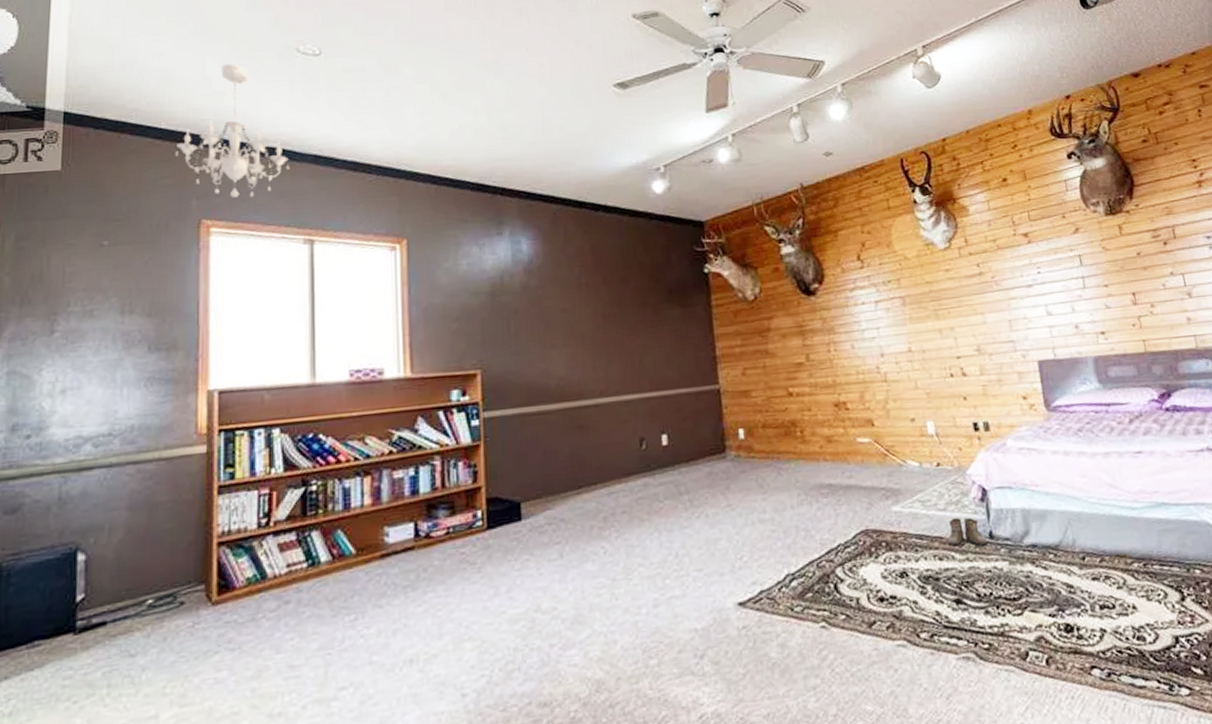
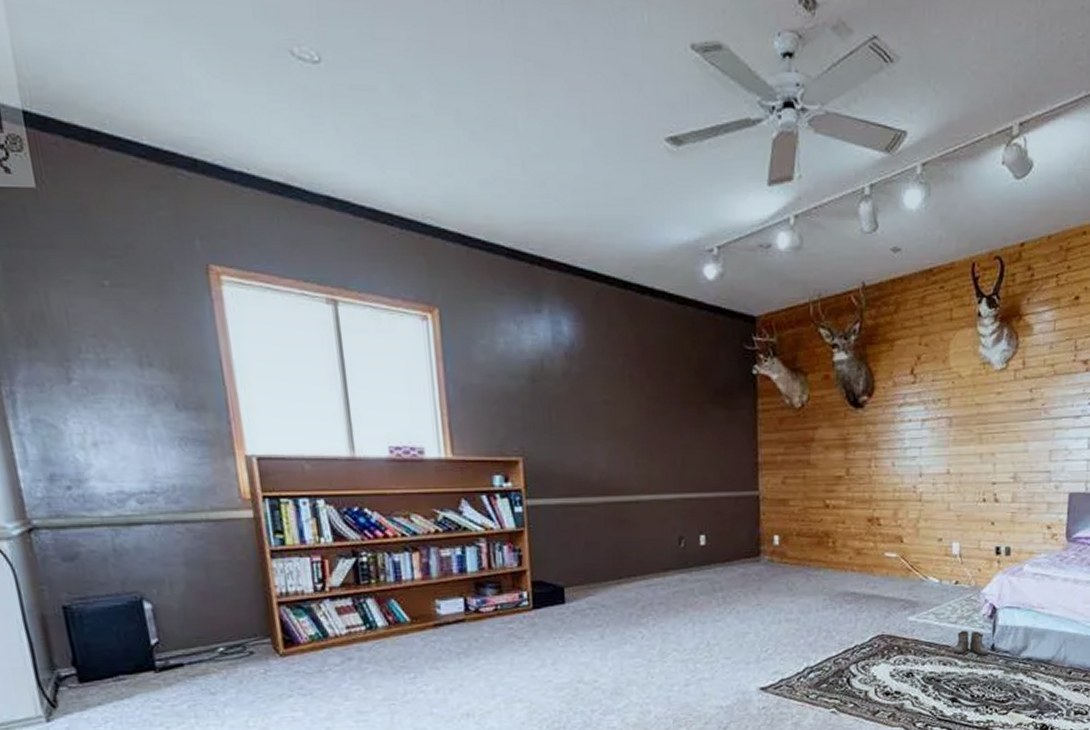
chandelier: present [175,64,290,197] -> none [164,63,301,243]

